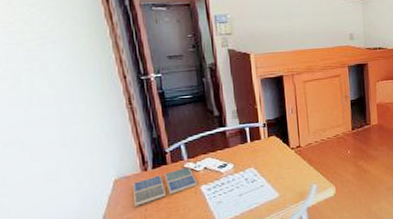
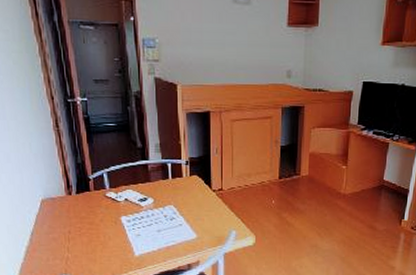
drink coaster: present [132,166,198,206] -> none [58,196,119,228]

